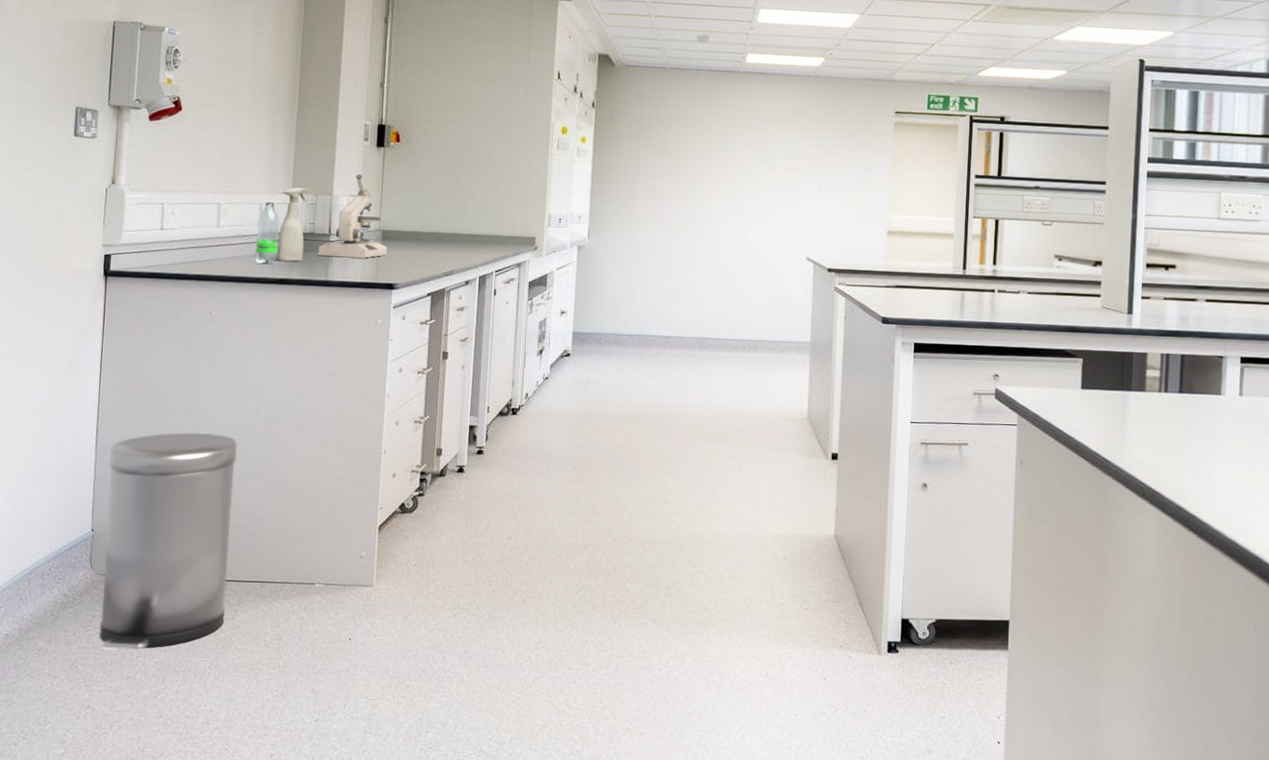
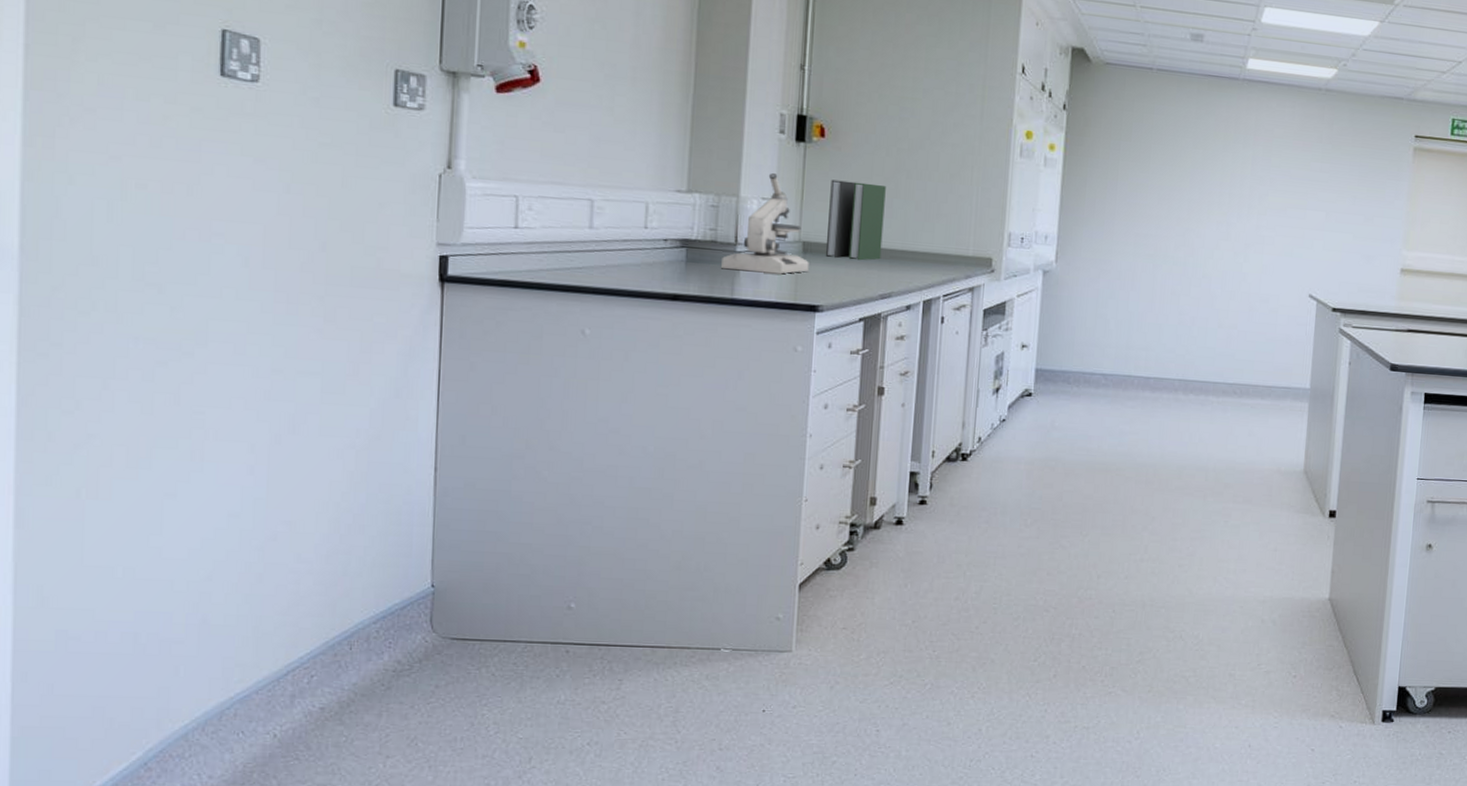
pedal bin: present [99,432,237,651] -> none [445,473,620,725]
bottle: present [255,201,280,265] -> none [639,200,672,277]
spray bottle: present [276,187,308,262] -> none [667,185,708,275]
binder: none [400,177,449,244] -> present [825,179,886,261]

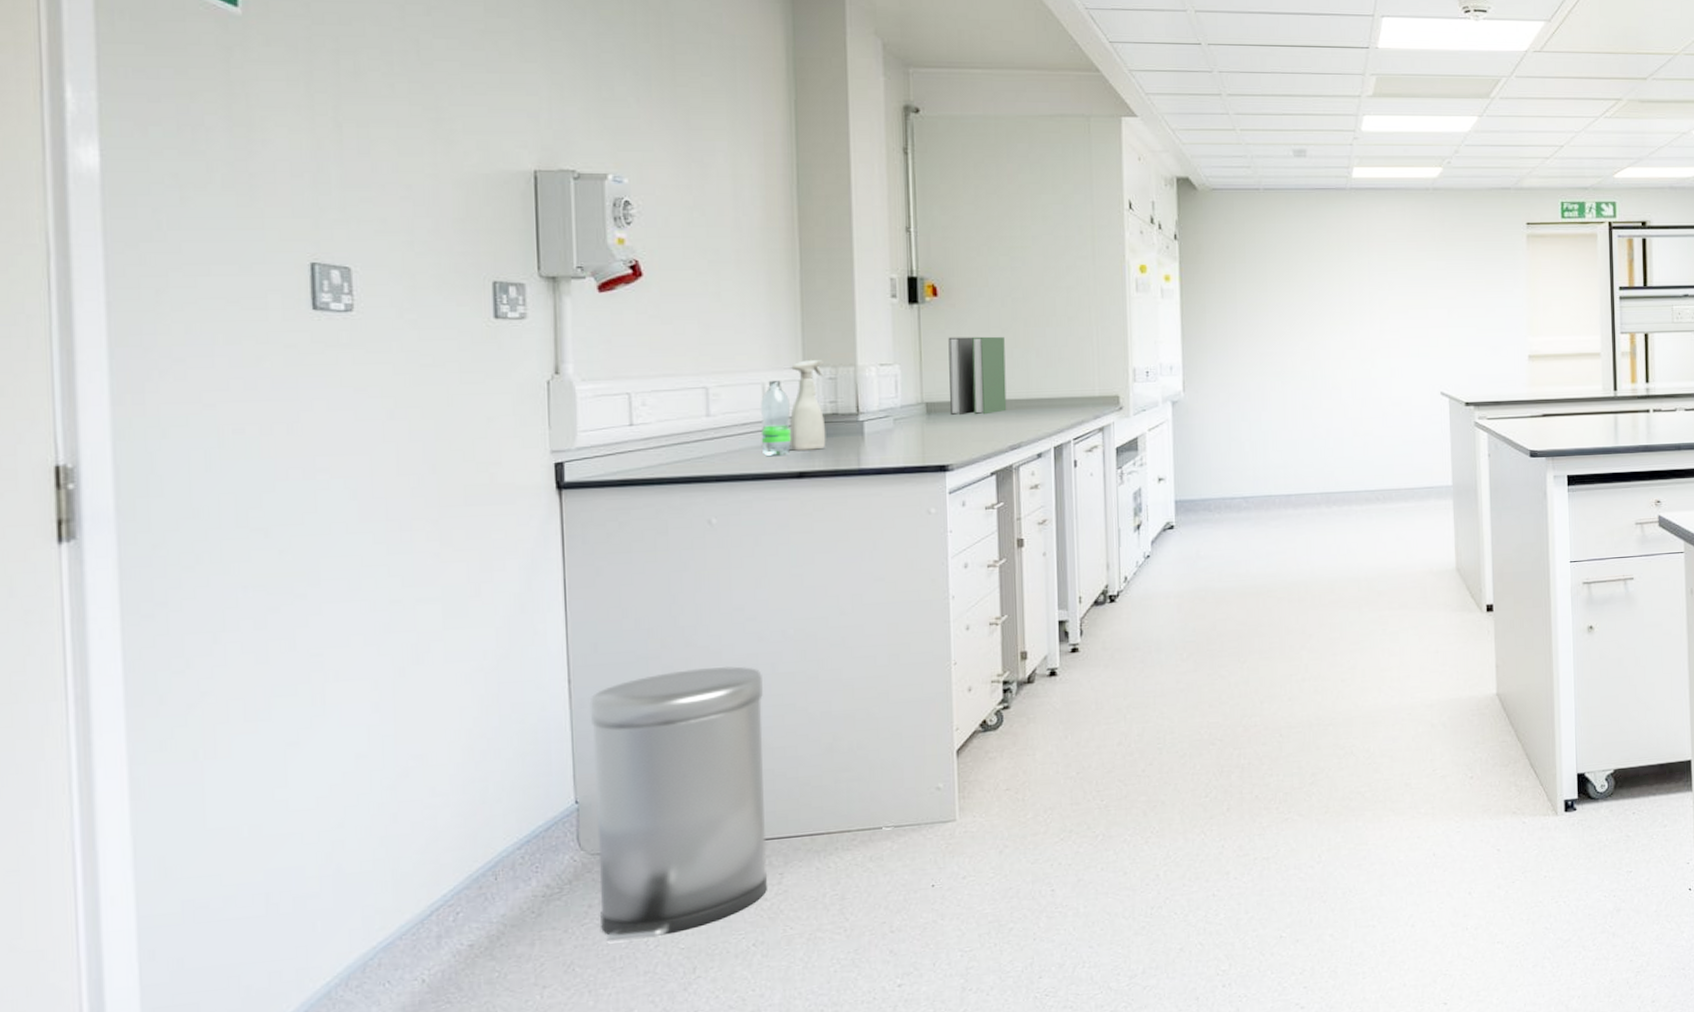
pedal bin: none [445,473,620,725] -> present [589,666,768,943]
bottle: none [639,200,672,277] -> present [760,380,791,457]
spray bottle: none [667,185,708,275] -> present [789,360,826,451]
microscope: present [721,173,809,275] -> none [845,338,934,441]

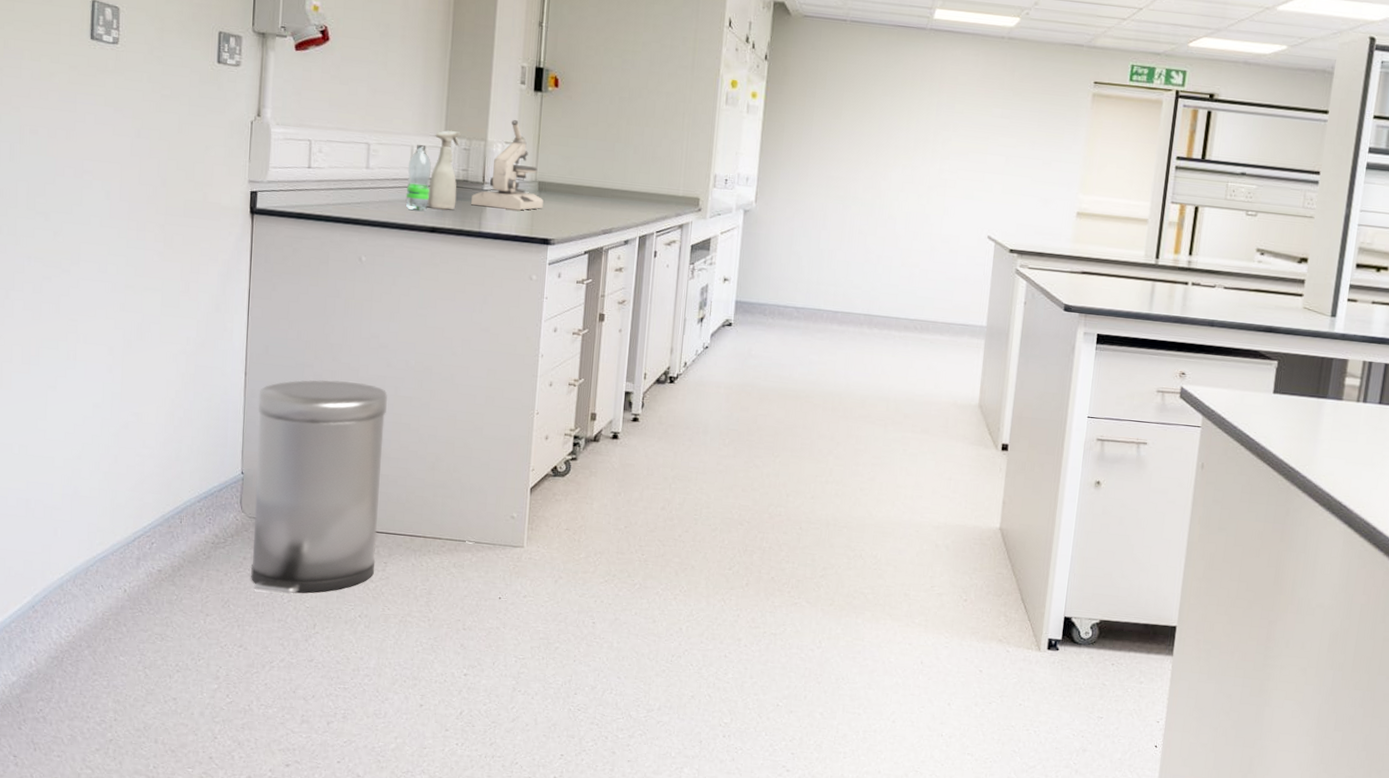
microscope: none [845,338,934,441] -> present [471,120,543,211]
binder: present [948,336,1007,416] -> none [557,125,609,199]

